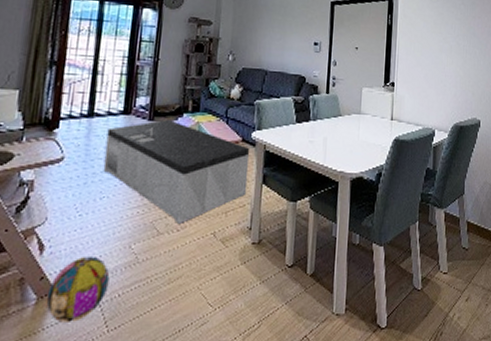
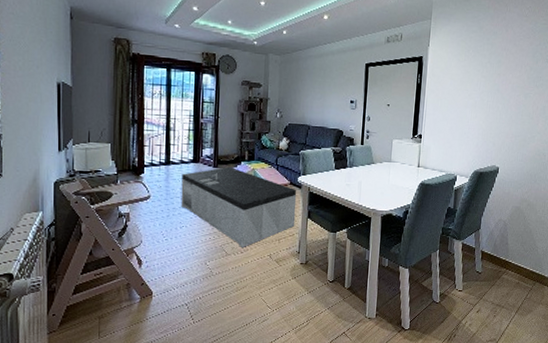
ball: present [46,255,110,322] -> none [147,269,192,315]

